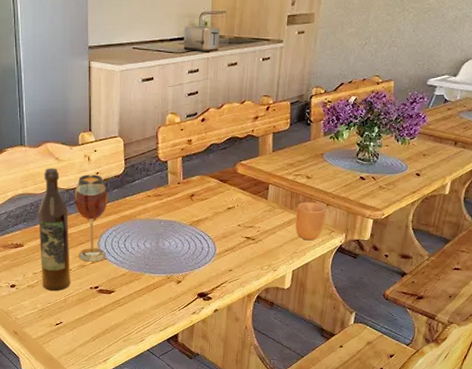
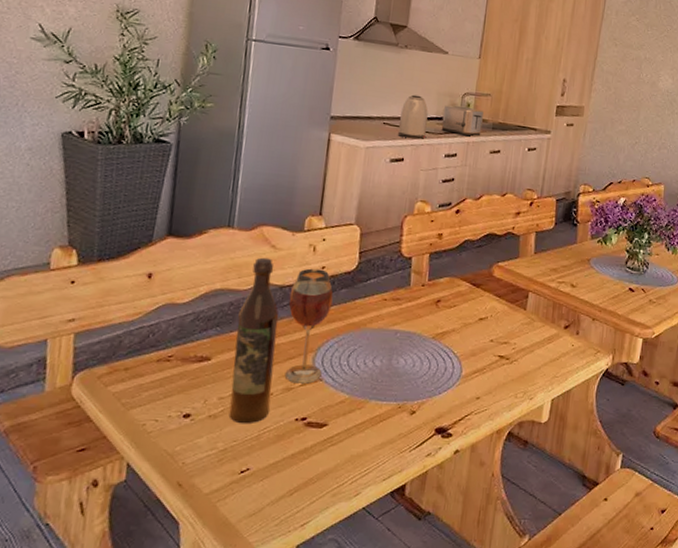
kettle: none [147,19,171,60] -> present [398,94,428,140]
cup: present [295,202,325,241] -> none [556,315,591,362]

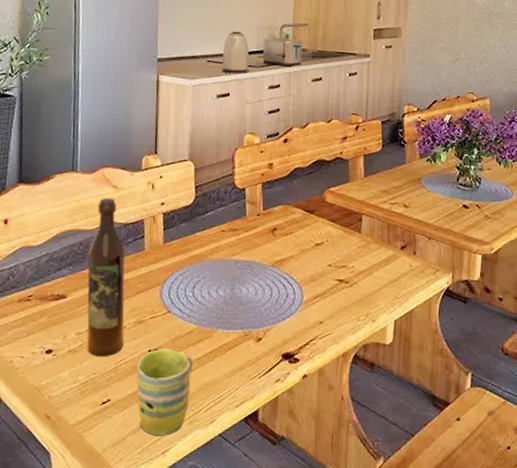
mug: none [279,418,343,508] -> present [136,349,194,436]
wineglass: present [285,268,334,384] -> none [133,205,174,316]

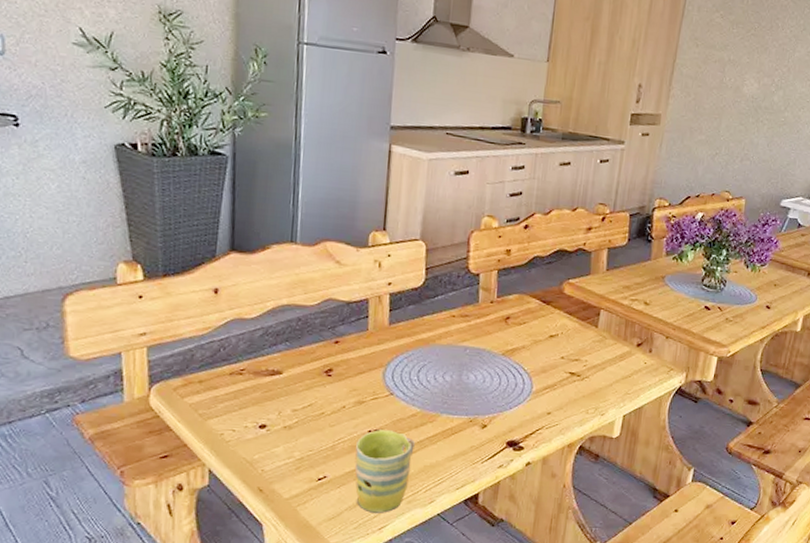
wine bottle: present [87,197,126,356] -> none [303,273,348,434]
kettle: present [222,31,249,74] -> none [462,102,494,152]
toaster: present [263,37,302,67] -> none [507,113,553,148]

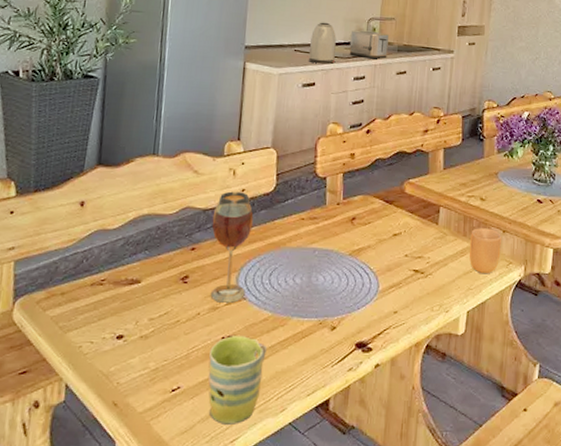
wineglass: none [356,284,401,398] -> present [211,191,254,303]
kettle: none [462,102,494,152] -> present [309,22,336,65]
toaster: none [507,113,553,148] -> present [349,30,389,60]
cup: none [629,333,664,380] -> present [469,228,501,274]

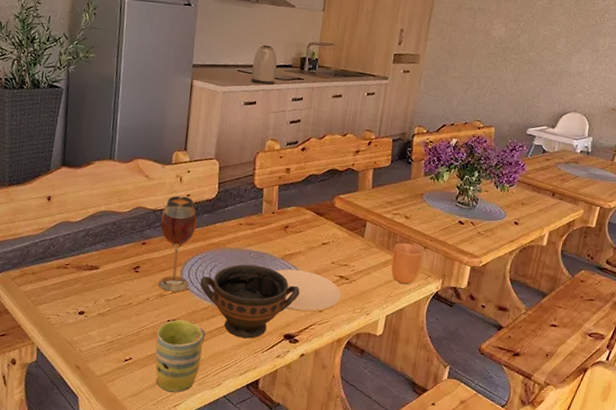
bowl: none [259,264,371,351] -> present [200,264,300,339]
plate: none [343,266,417,314] -> present [275,269,341,312]
toaster: present [349,30,389,60] -> none [289,53,327,83]

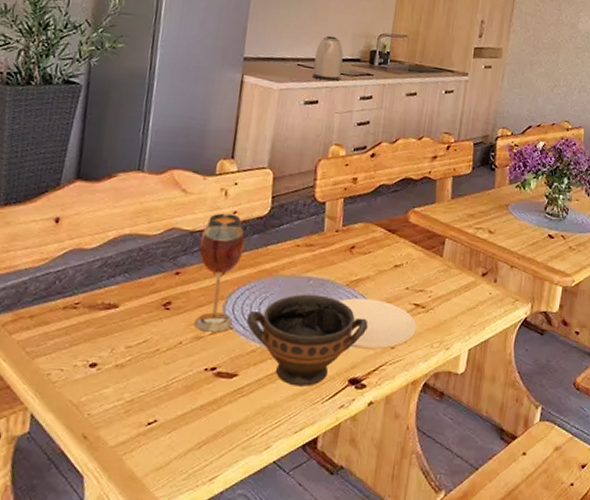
mug: present [155,319,207,393] -> none [187,367,254,462]
cup: present [391,243,422,285] -> none [474,262,509,311]

